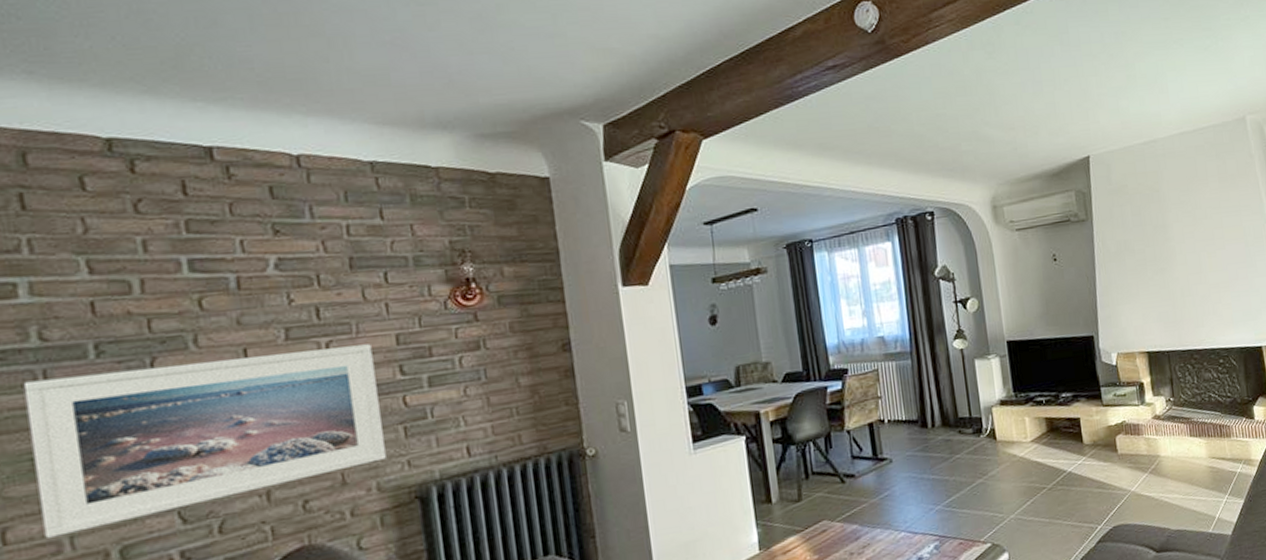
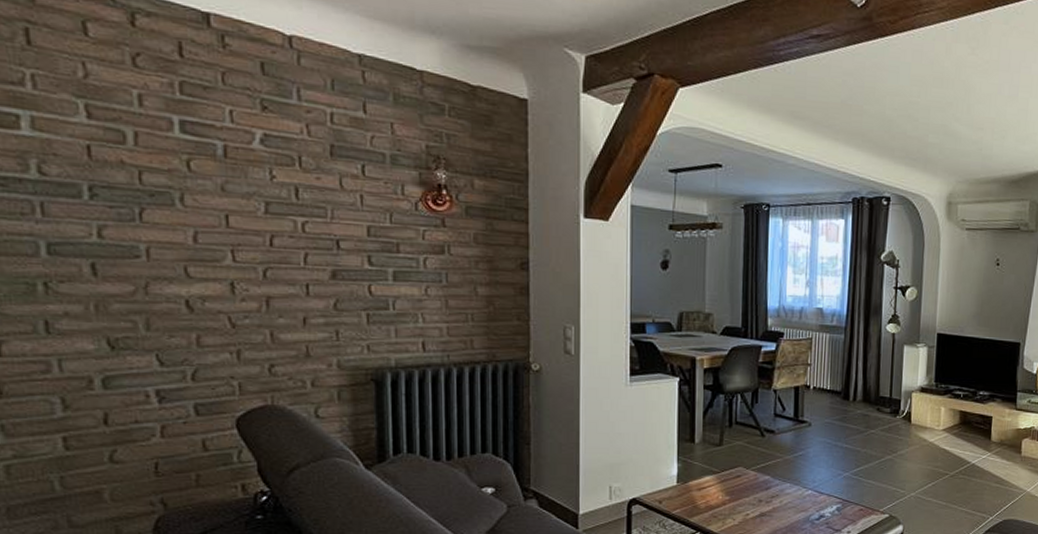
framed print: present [23,344,386,538] -> none [22,210,348,357]

